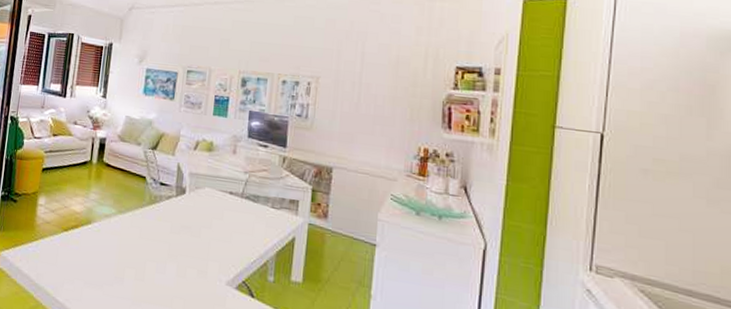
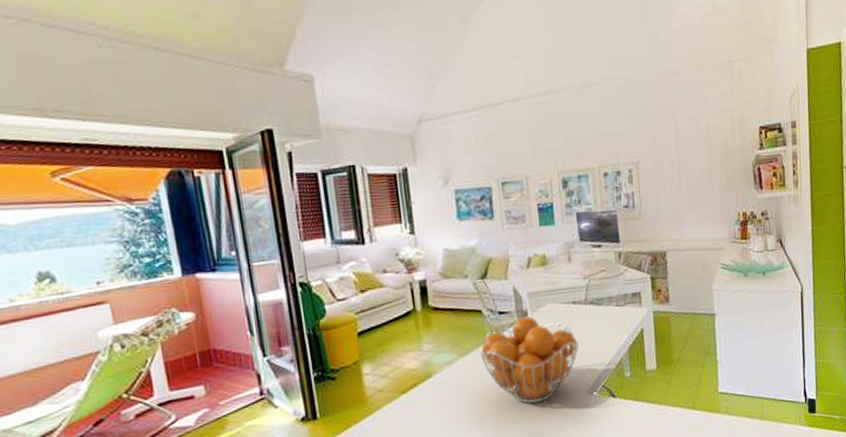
fruit basket: none [136,193,228,279] -> present [480,316,579,404]

